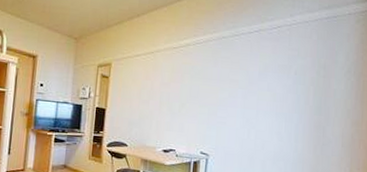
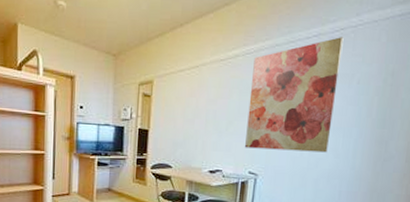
wall art: none [197,33,281,136] -> present [245,37,344,153]

